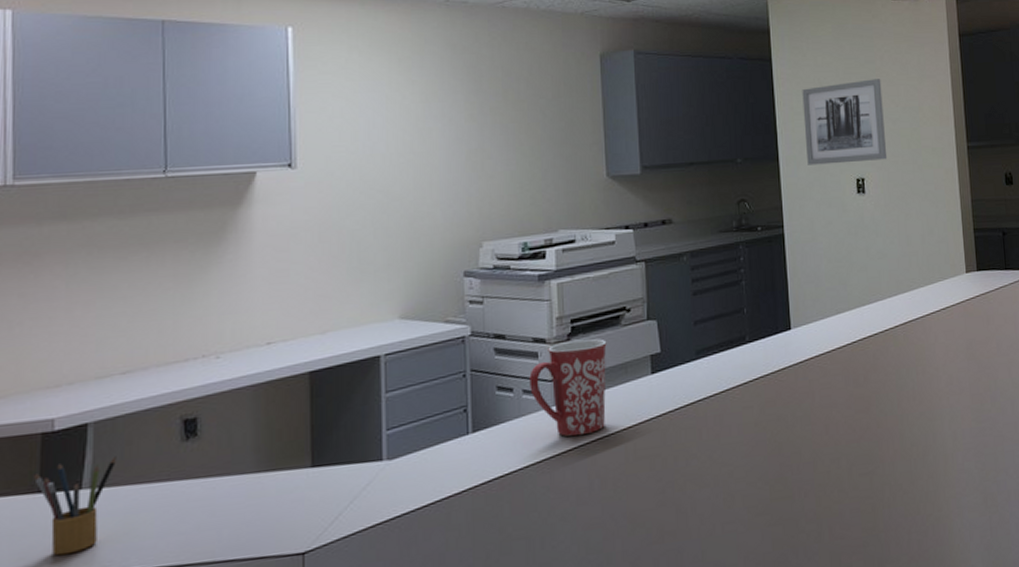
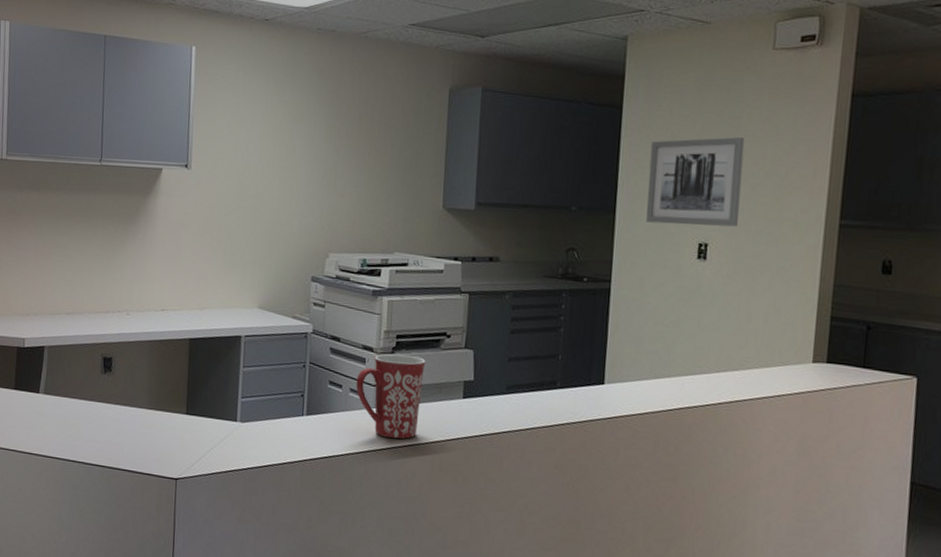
pencil box: present [34,456,116,556] -> none [12,371,61,438]

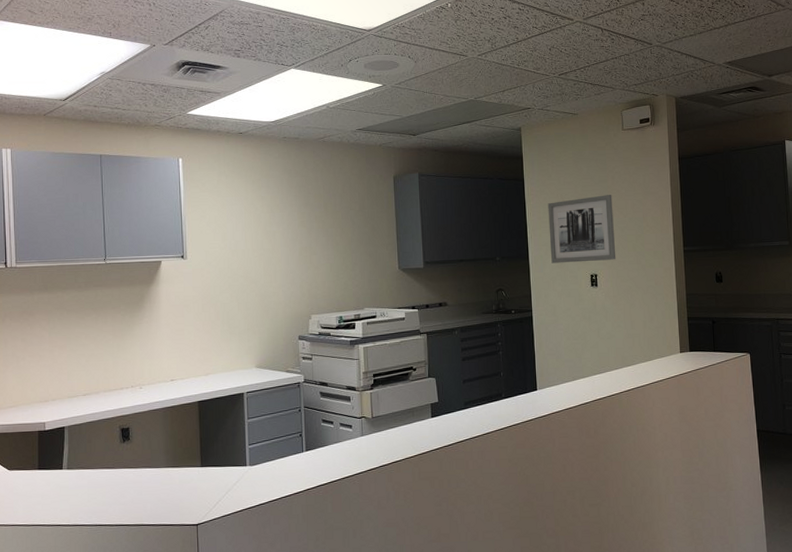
mug: present [356,354,426,439] -> none [344,389,399,459]

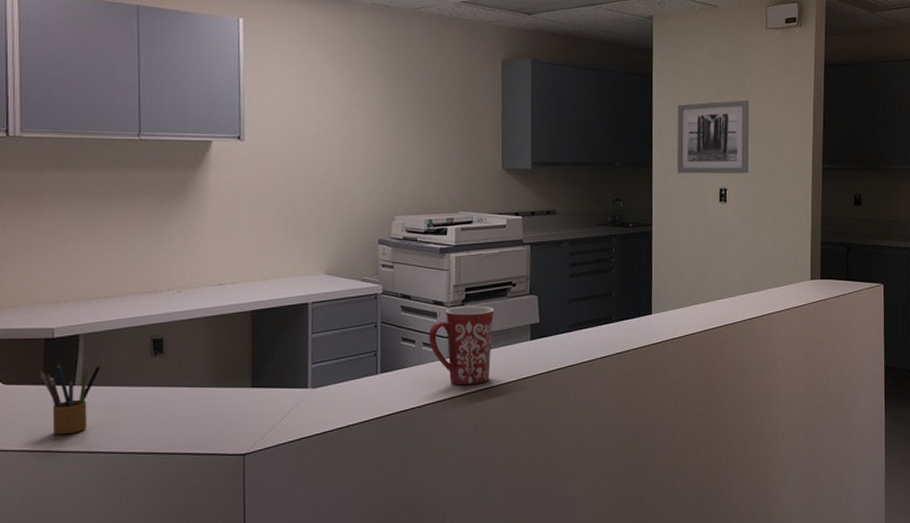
pencil box: none [35,449,82,511] -> present [39,362,101,435]
mug: none [344,389,399,459] -> present [429,305,495,385]

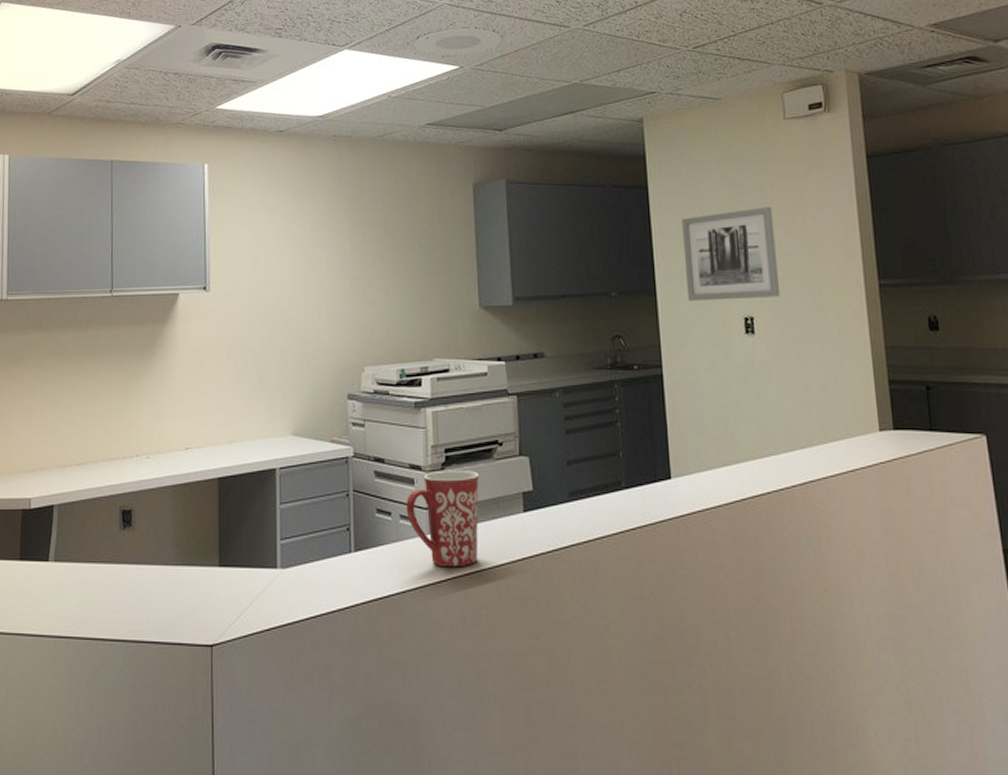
pencil box: present [39,362,101,435] -> none [16,536,73,616]

